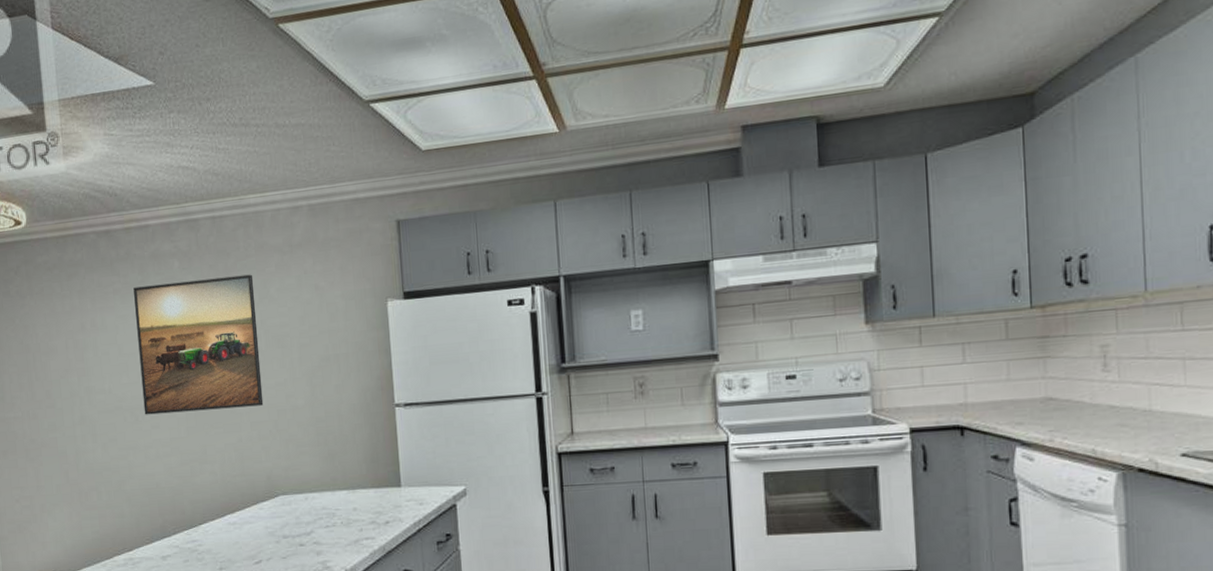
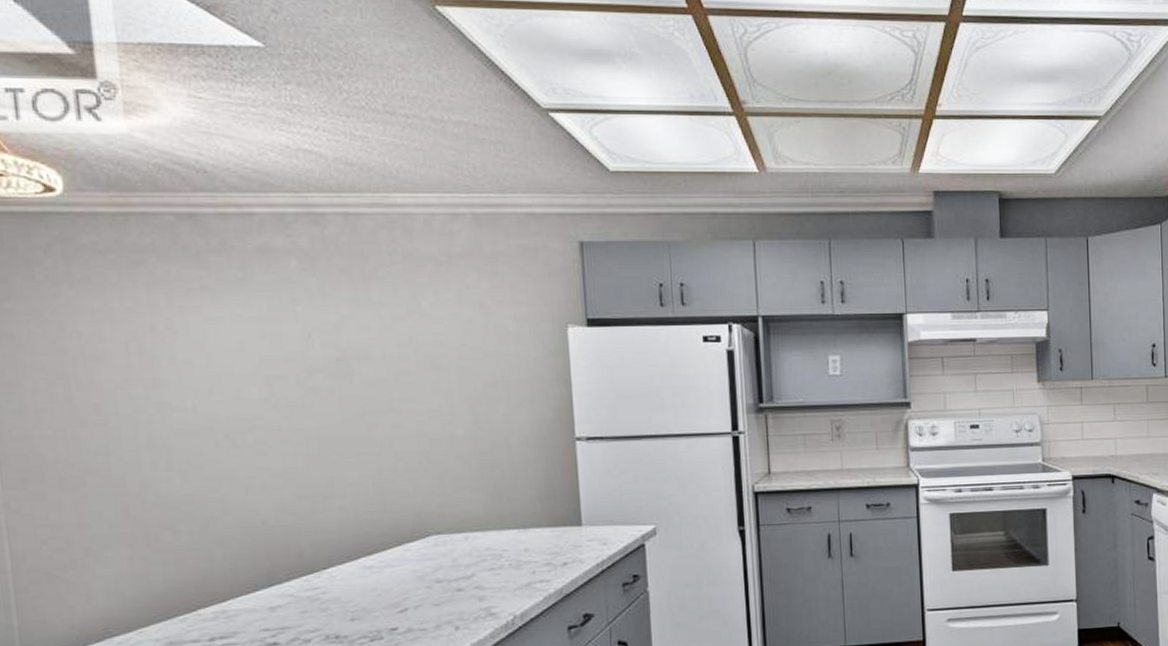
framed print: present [133,274,264,415] -> none [230,283,412,440]

